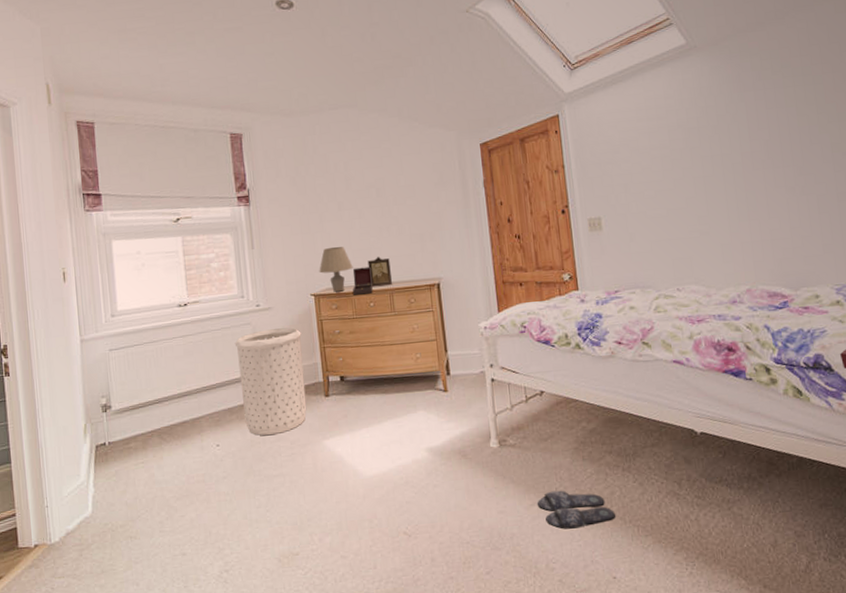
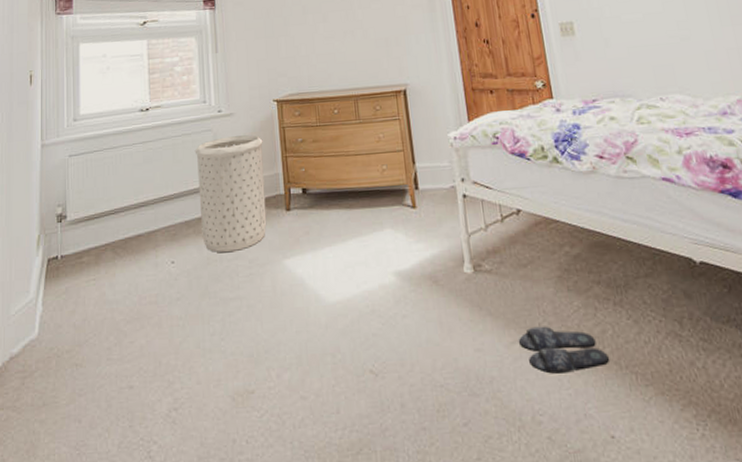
table lamp: present [319,246,353,292] -> none [282,50,317,98]
jewelry box: present [352,266,373,295] -> none [316,71,337,102]
photo frame: present [367,257,392,287] -> none [332,62,357,93]

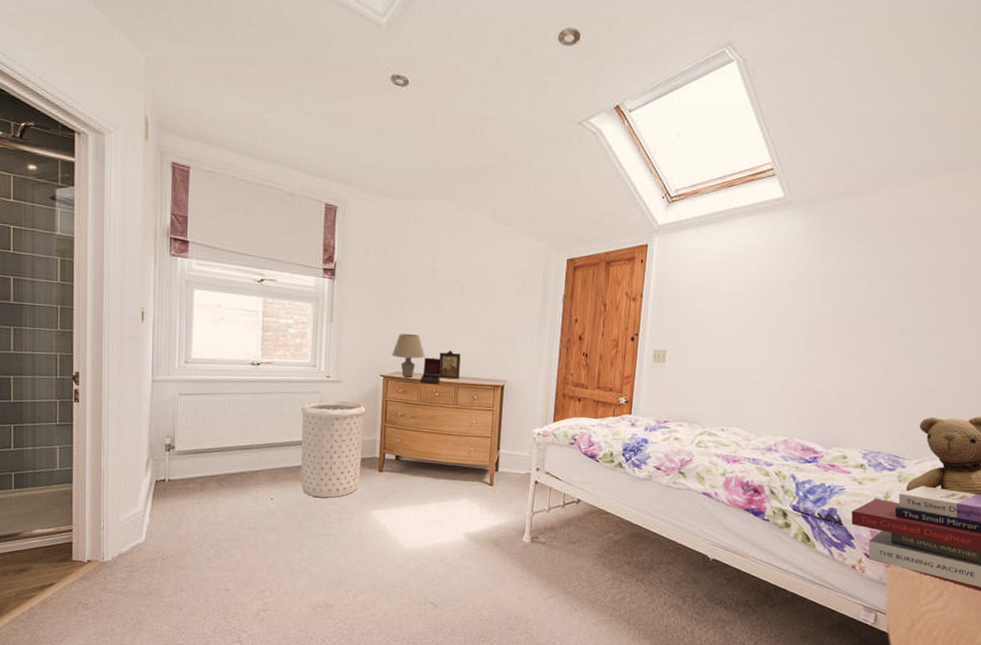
table lamp: none [282,50,317,98] -> present [392,333,425,377]
jewelry box: none [316,71,337,102] -> present [421,357,443,384]
photo frame: none [332,62,357,93] -> present [439,351,461,380]
slippers: present [519,326,609,374] -> none [555,588,622,623]

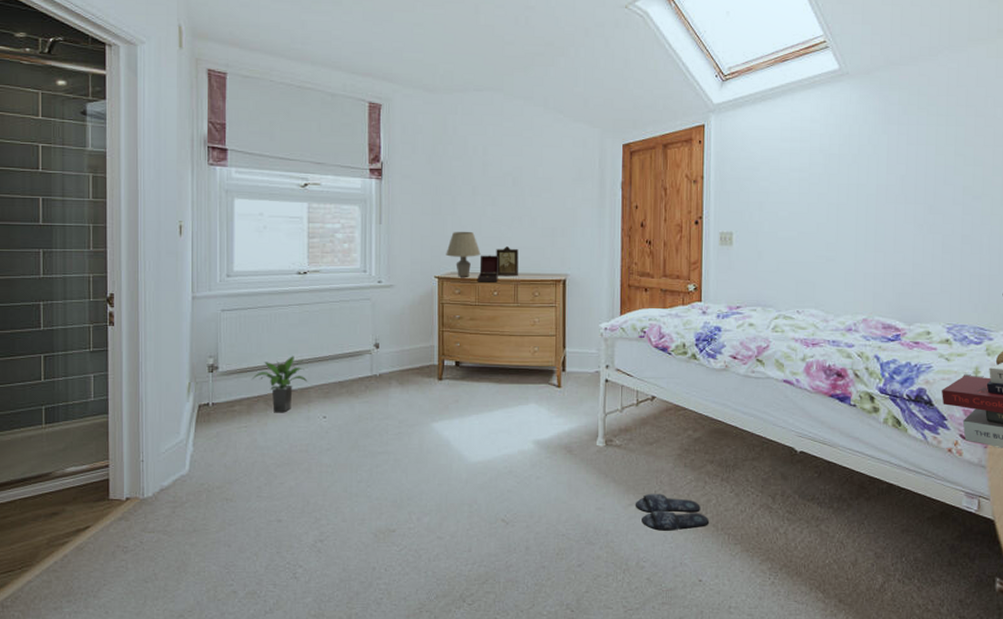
potted plant: none [206,441,258,493] -> present [252,356,308,413]
laundry basket: present [300,400,366,498] -> none [352,307,421,413]
slippers: none [555,588,622,623] -> present [636,493,709,531]

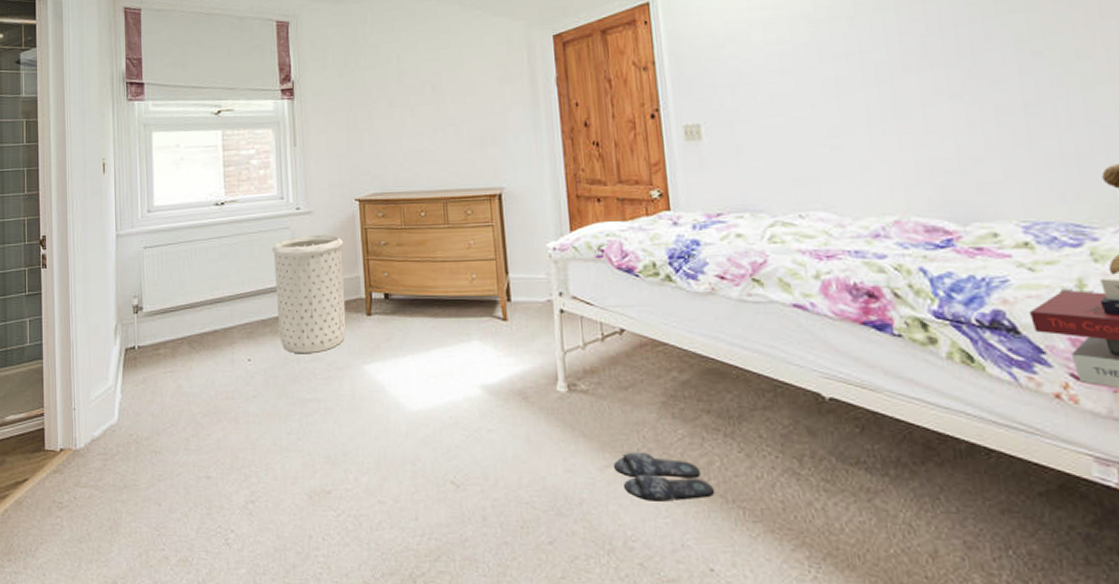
potted plant: present [252,356,308,413] -> none [175,293,231,356]
laundry basket: none [352,307,421,413] -> present [271,235,347,354]
table lamp: present [446,231,481,277] -> none [365,146,403,198]
jewelry box: present [478,255,500,283] -> none [402,171,425,203]
photo frame: present [496,247,518,277] -> none [419,161,446,195]

